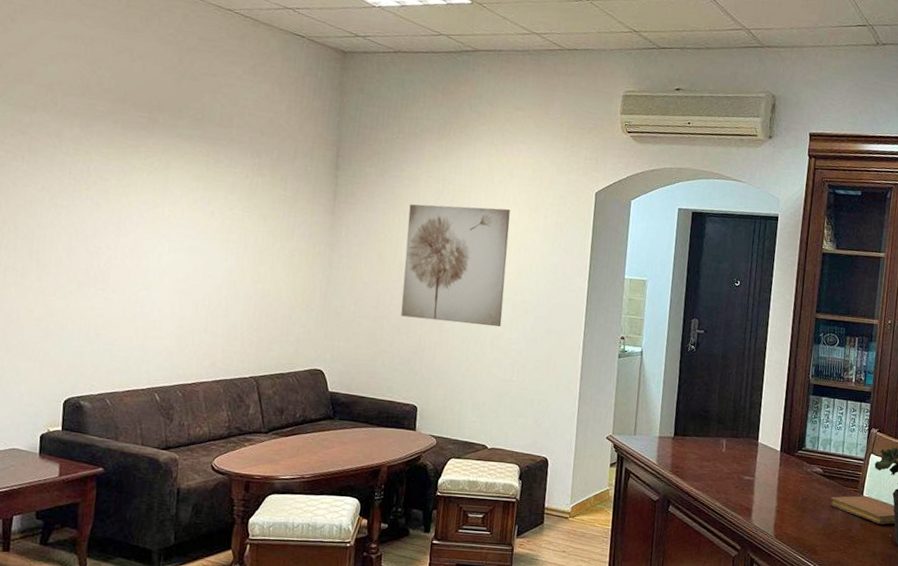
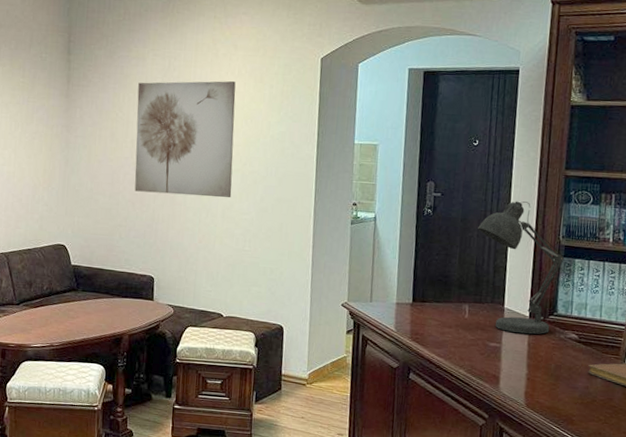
desk lamp: none [737,340,813,468] -> present [478,201,565,335]

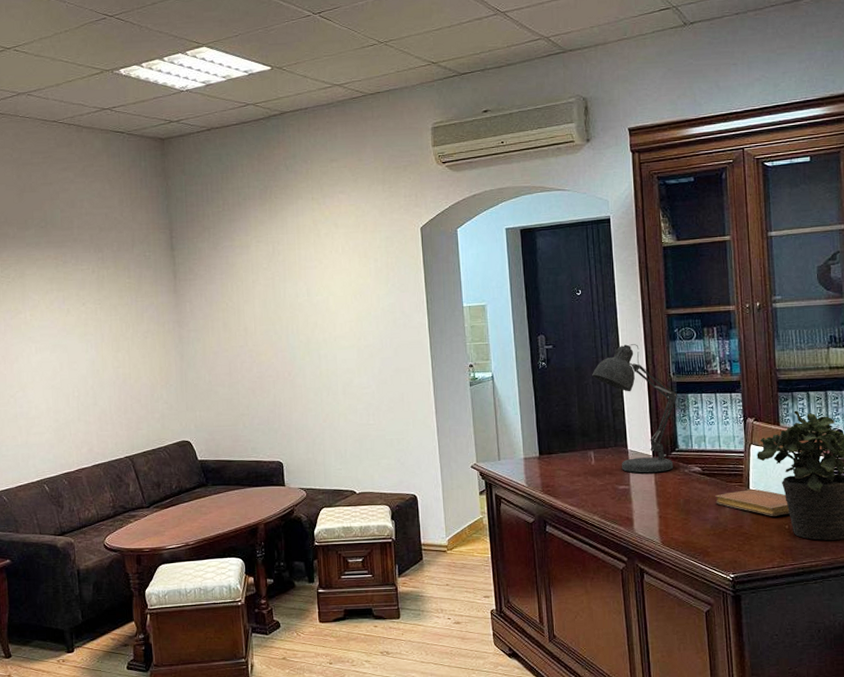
wall art: present [134,81,236,198] -> none [245,259,350,379]

